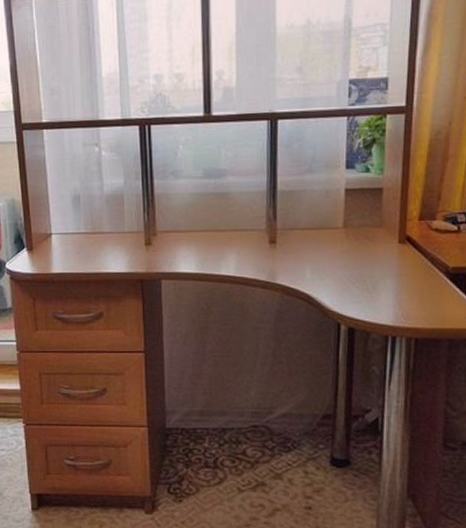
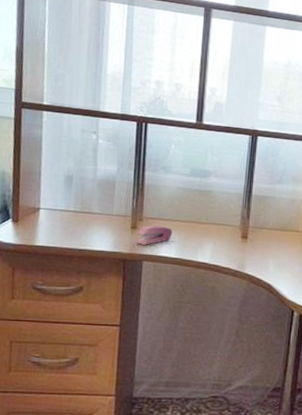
stapler: none [152,239,190,262] -> present [136,225,173,245]

